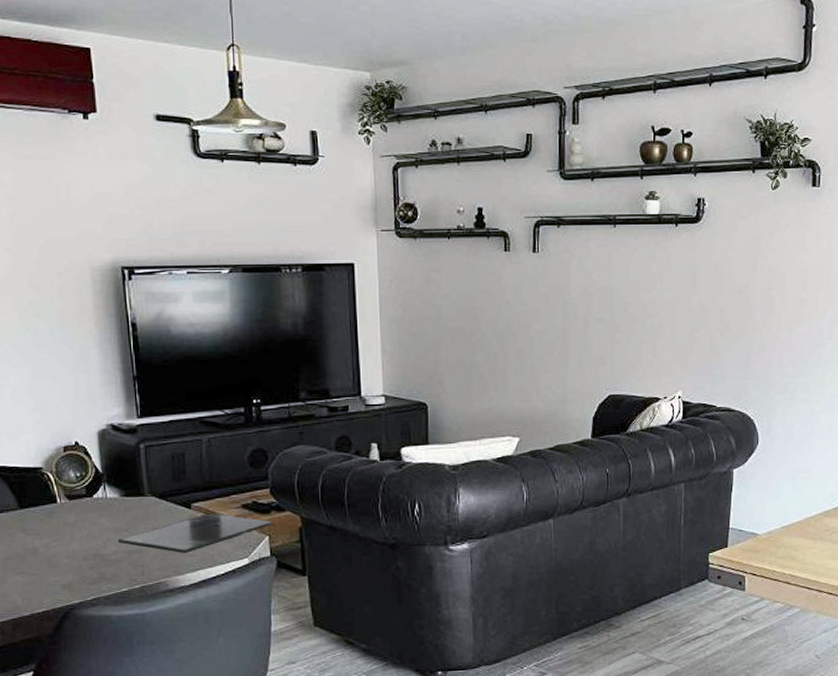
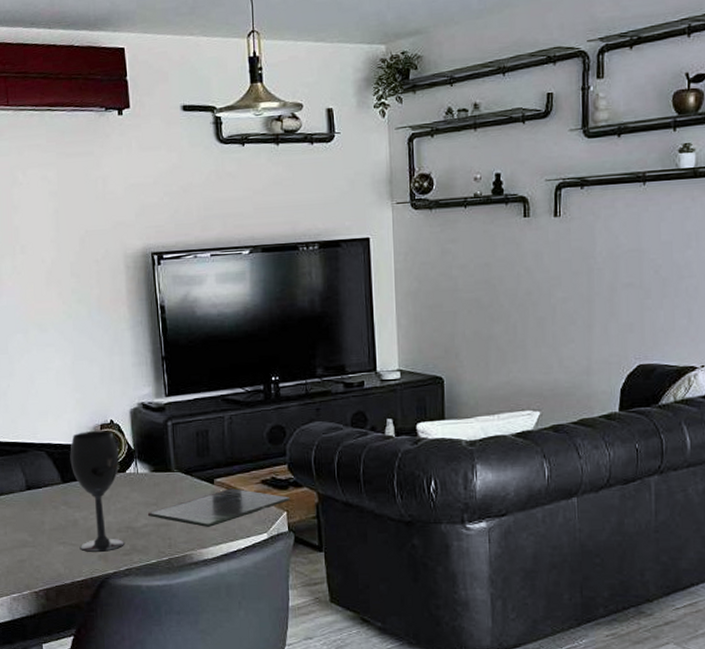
wine glass: none [28,453,91,583] -> present [70,431,124,553]

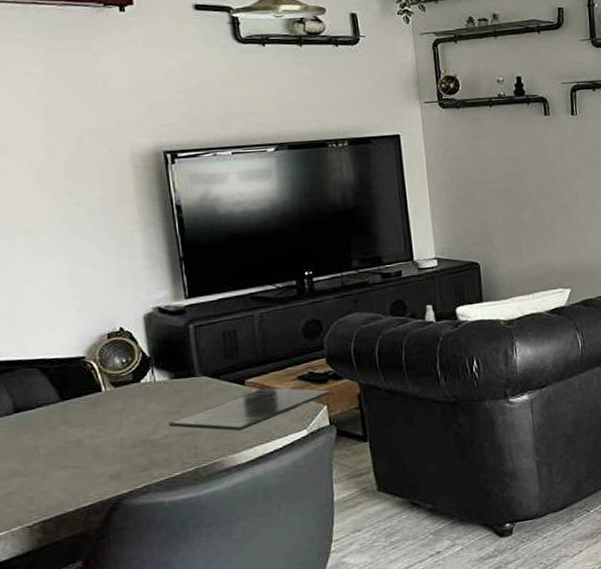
wine glass: present [70,431,124,553] -> none [70,339,141,474]

